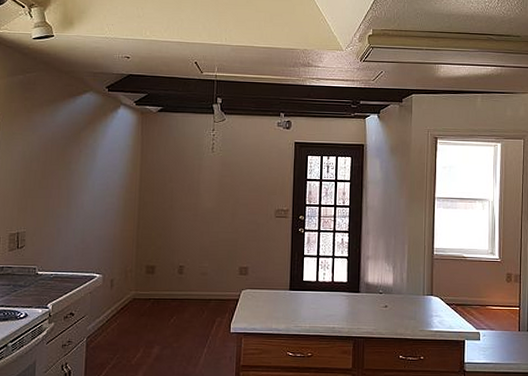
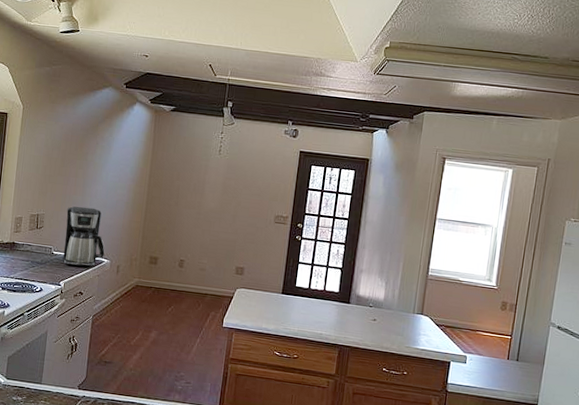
coffee maker: none [48,219,96,285] -> present [62,206,105,267]

